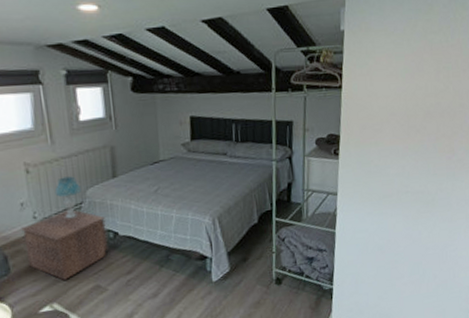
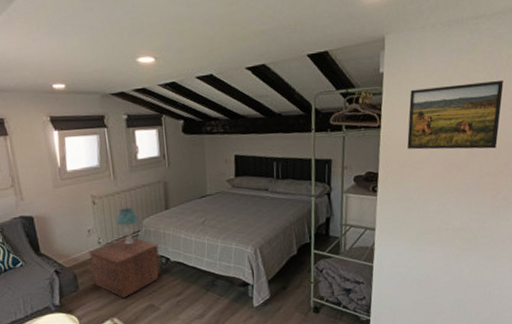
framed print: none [368,41,458,111] -> present [407,80,504,150]

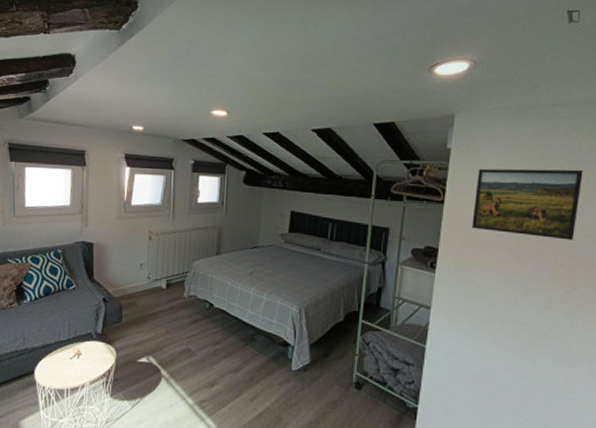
nightstand: present [88,237,161,298] -> none [137,276,204,337]
table lamp: present [116,207,138,245] -> none [168,247,189,284]

